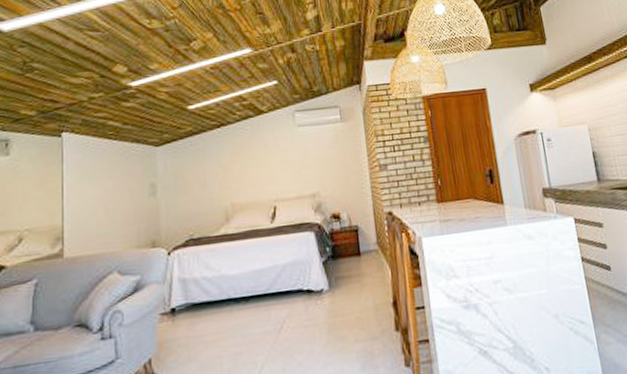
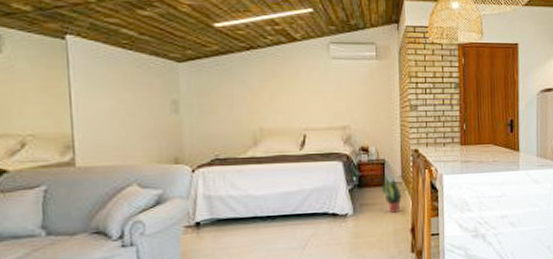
potted plant: none [356,243,385,286] -> present [381,175,407,213]

